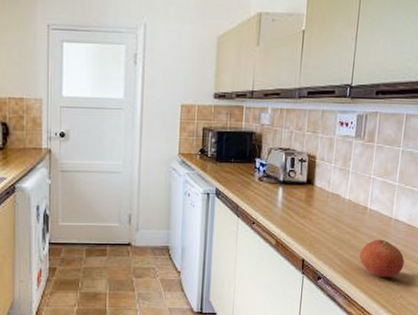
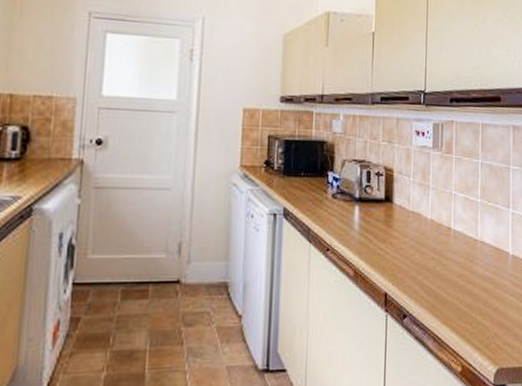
fruit: present [359,239,405,278] -> none [446,265,495,312]

